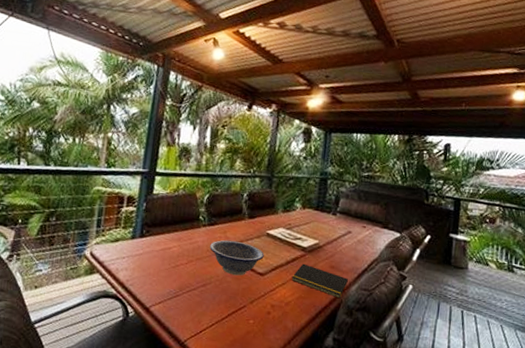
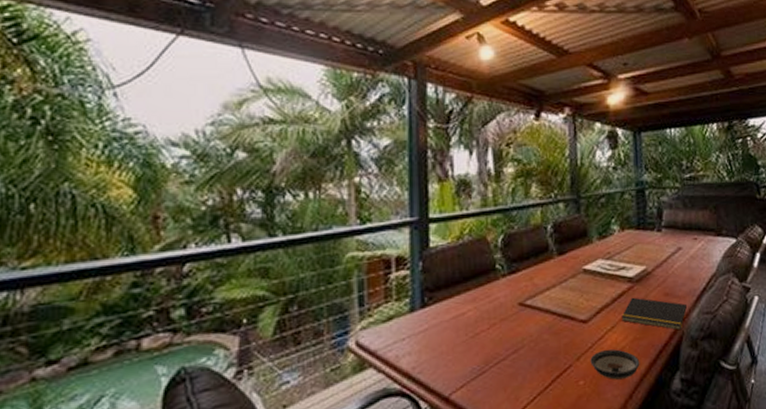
decorative bowl: present [210,240,264,276] -> none [515,286,584,331]
saucer: none [261,300,302,327] -> present [590,349,640,380]

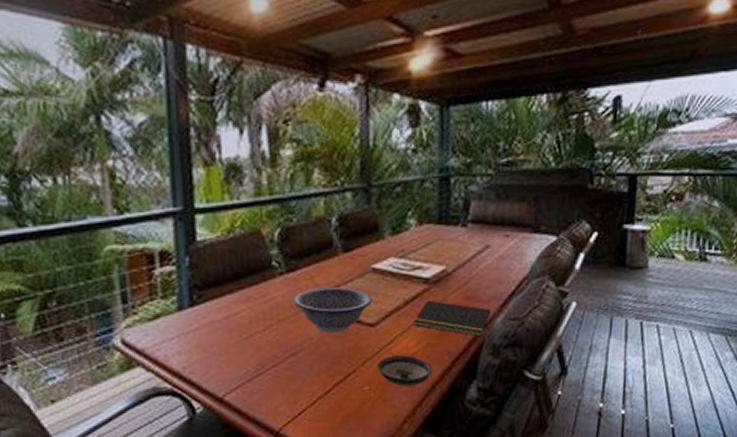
decorative bowl: none [515,286,584,331] -> present [294,286,372,334]

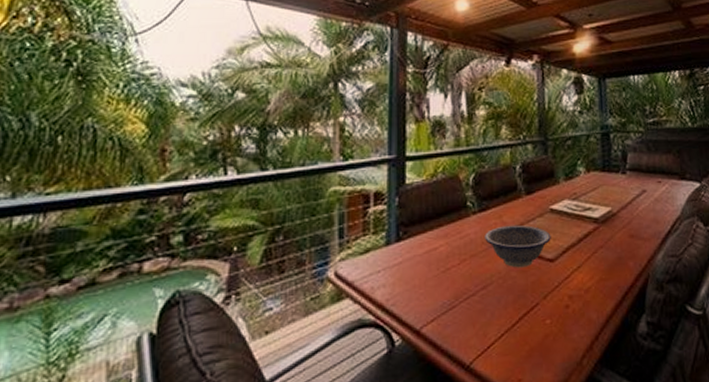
saucer: present [377,355,433,387] -> none [557,289,606,320]
notepad: present [414,300,490,337] -> none [587,238,652,273]

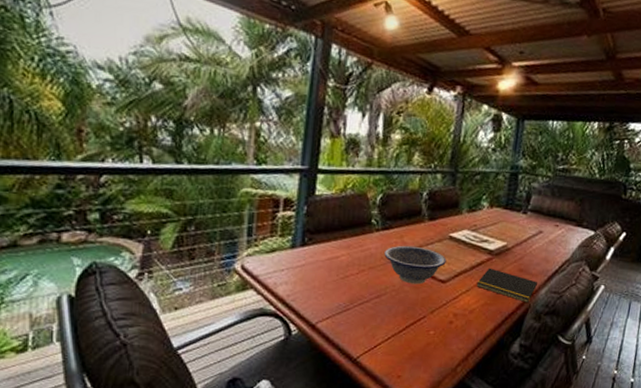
notepad: none [587,238,652,273] -> present [476,268,537,304]

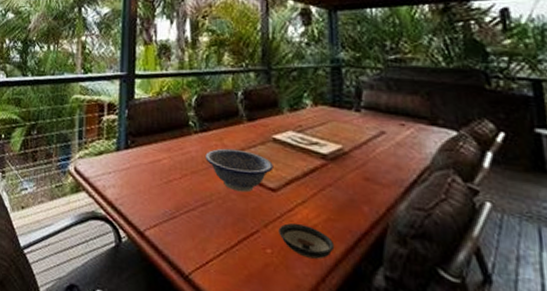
saucer: none [442,309,487,336] -> present [278,223,335,259]
notepad: present [476,268,537,304] -> none [313,175,392,222]

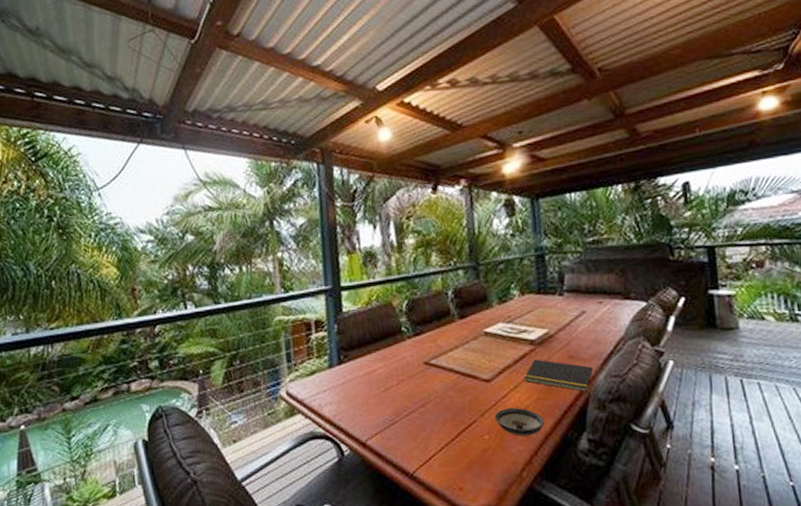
decorative bowl: present [205,148,273,192] -> none [420,347,487,388]
notepad: none [313,175,392,222] -> present [524,359,593,393]

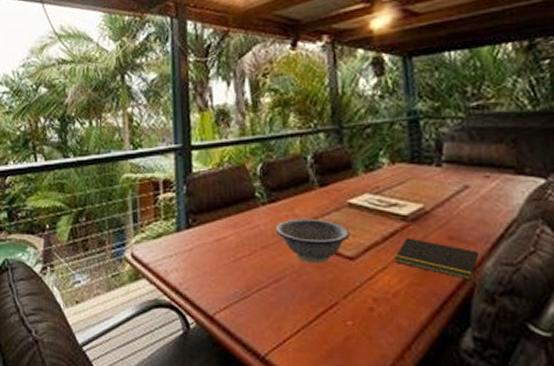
decorative bowl: none [420,347,487,388] -> present [275,218,350,264]
saucer: present [494,408,545,437] -> none [359,292,420,326]

